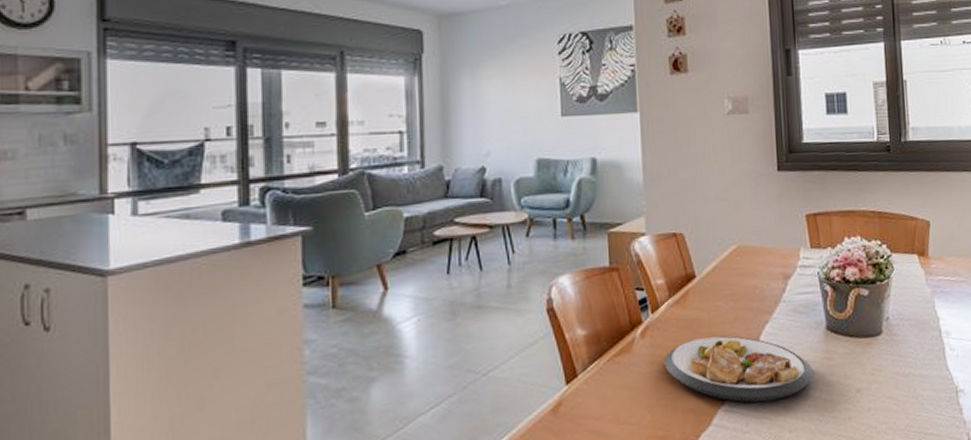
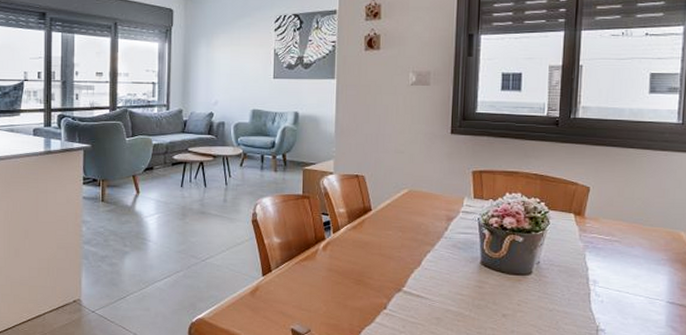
plate: present [664,336,814,403] -> none [340,257,466,312]

